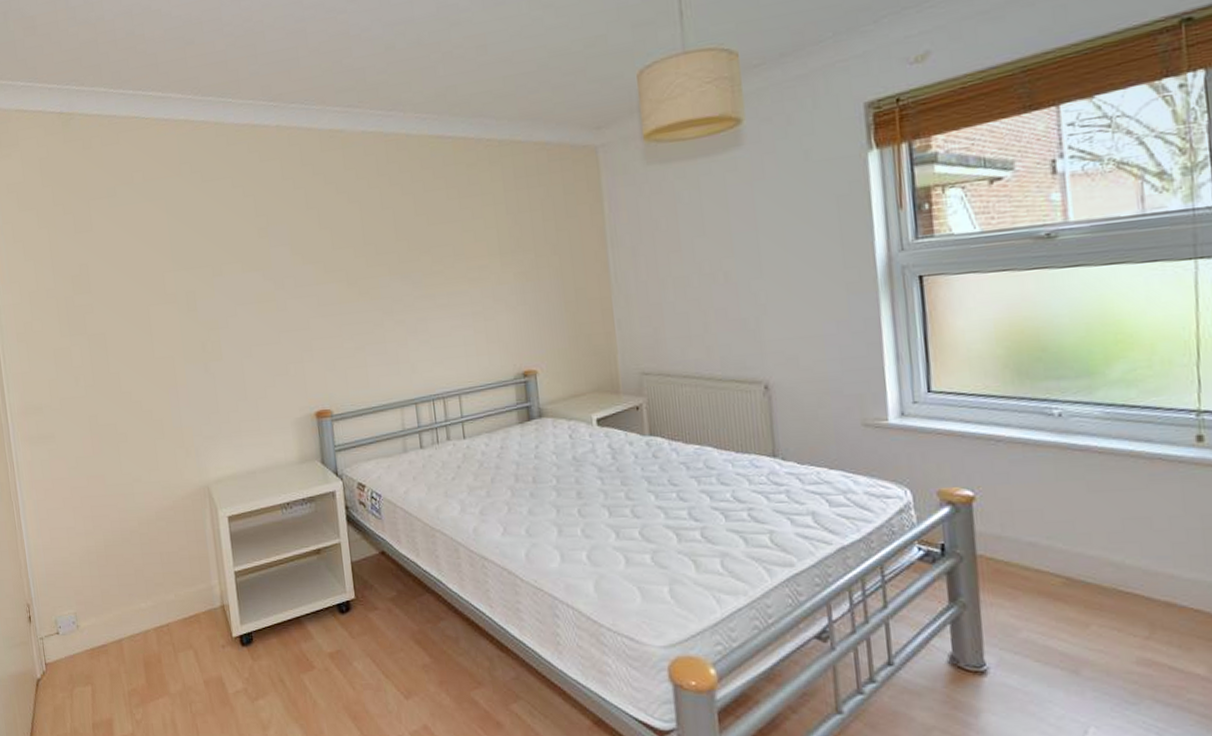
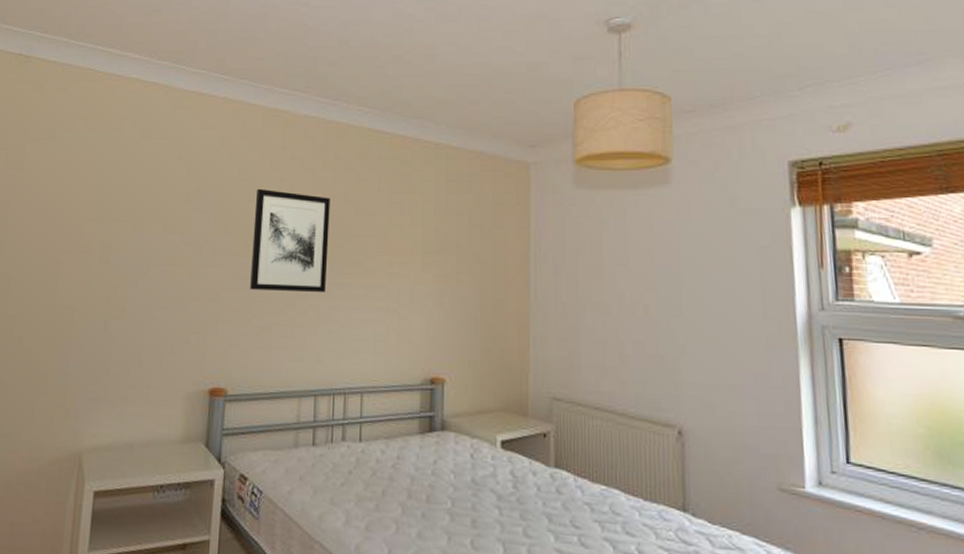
wall art: none [327,212,410,314] -> present [250,188,330,292]

